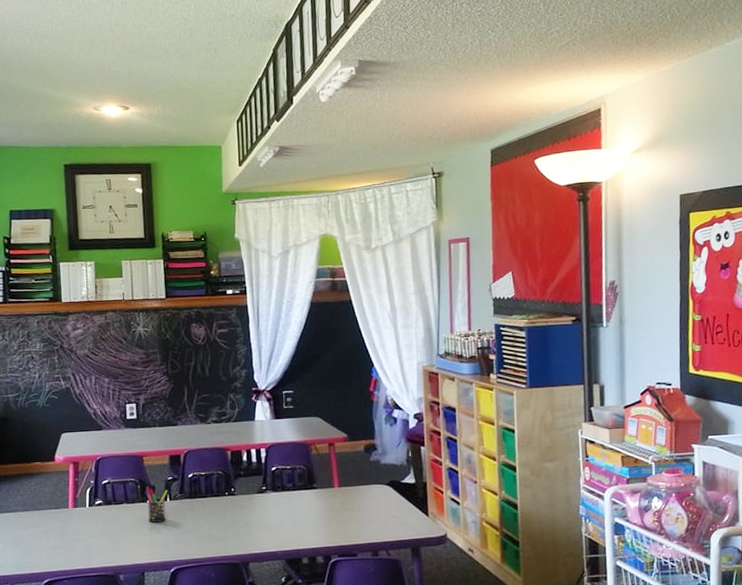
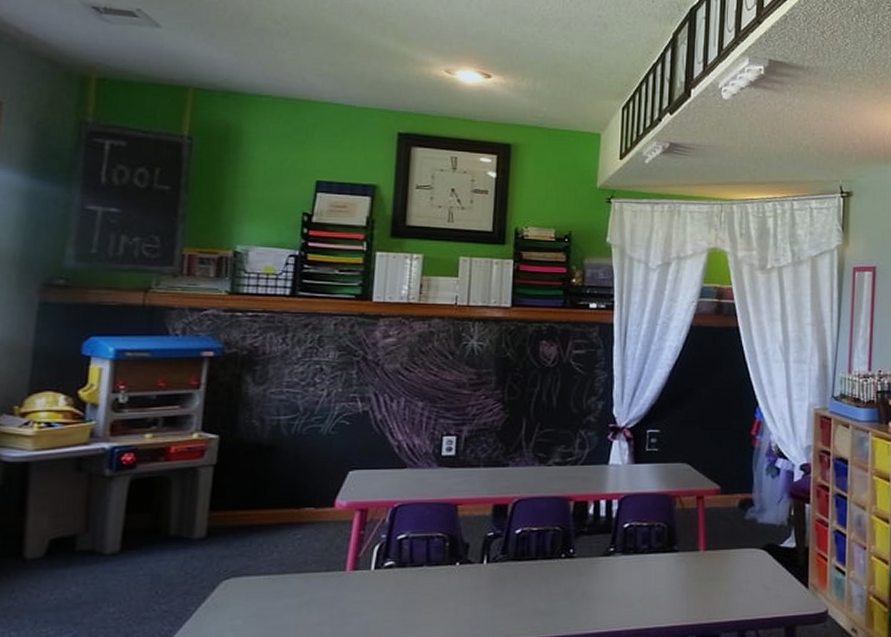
pen holder: present [145,487,168,523] -> none [454,544,486,592]

